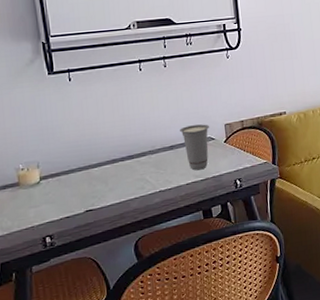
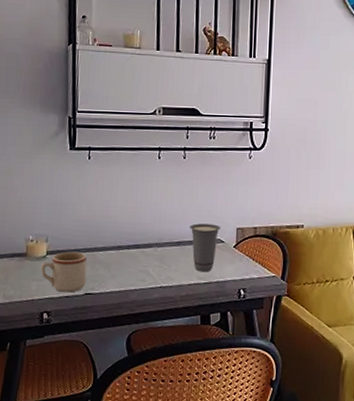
mug: none [35,172,85,214] -> present [40,251,87,293]

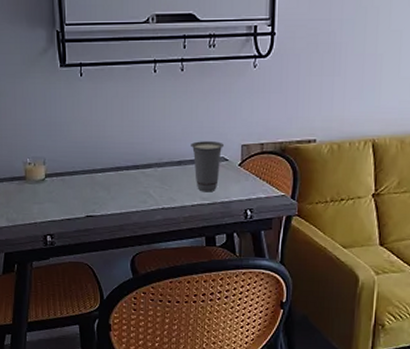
mug: present [40,251,87,293] -> none [40,174,87,215]

